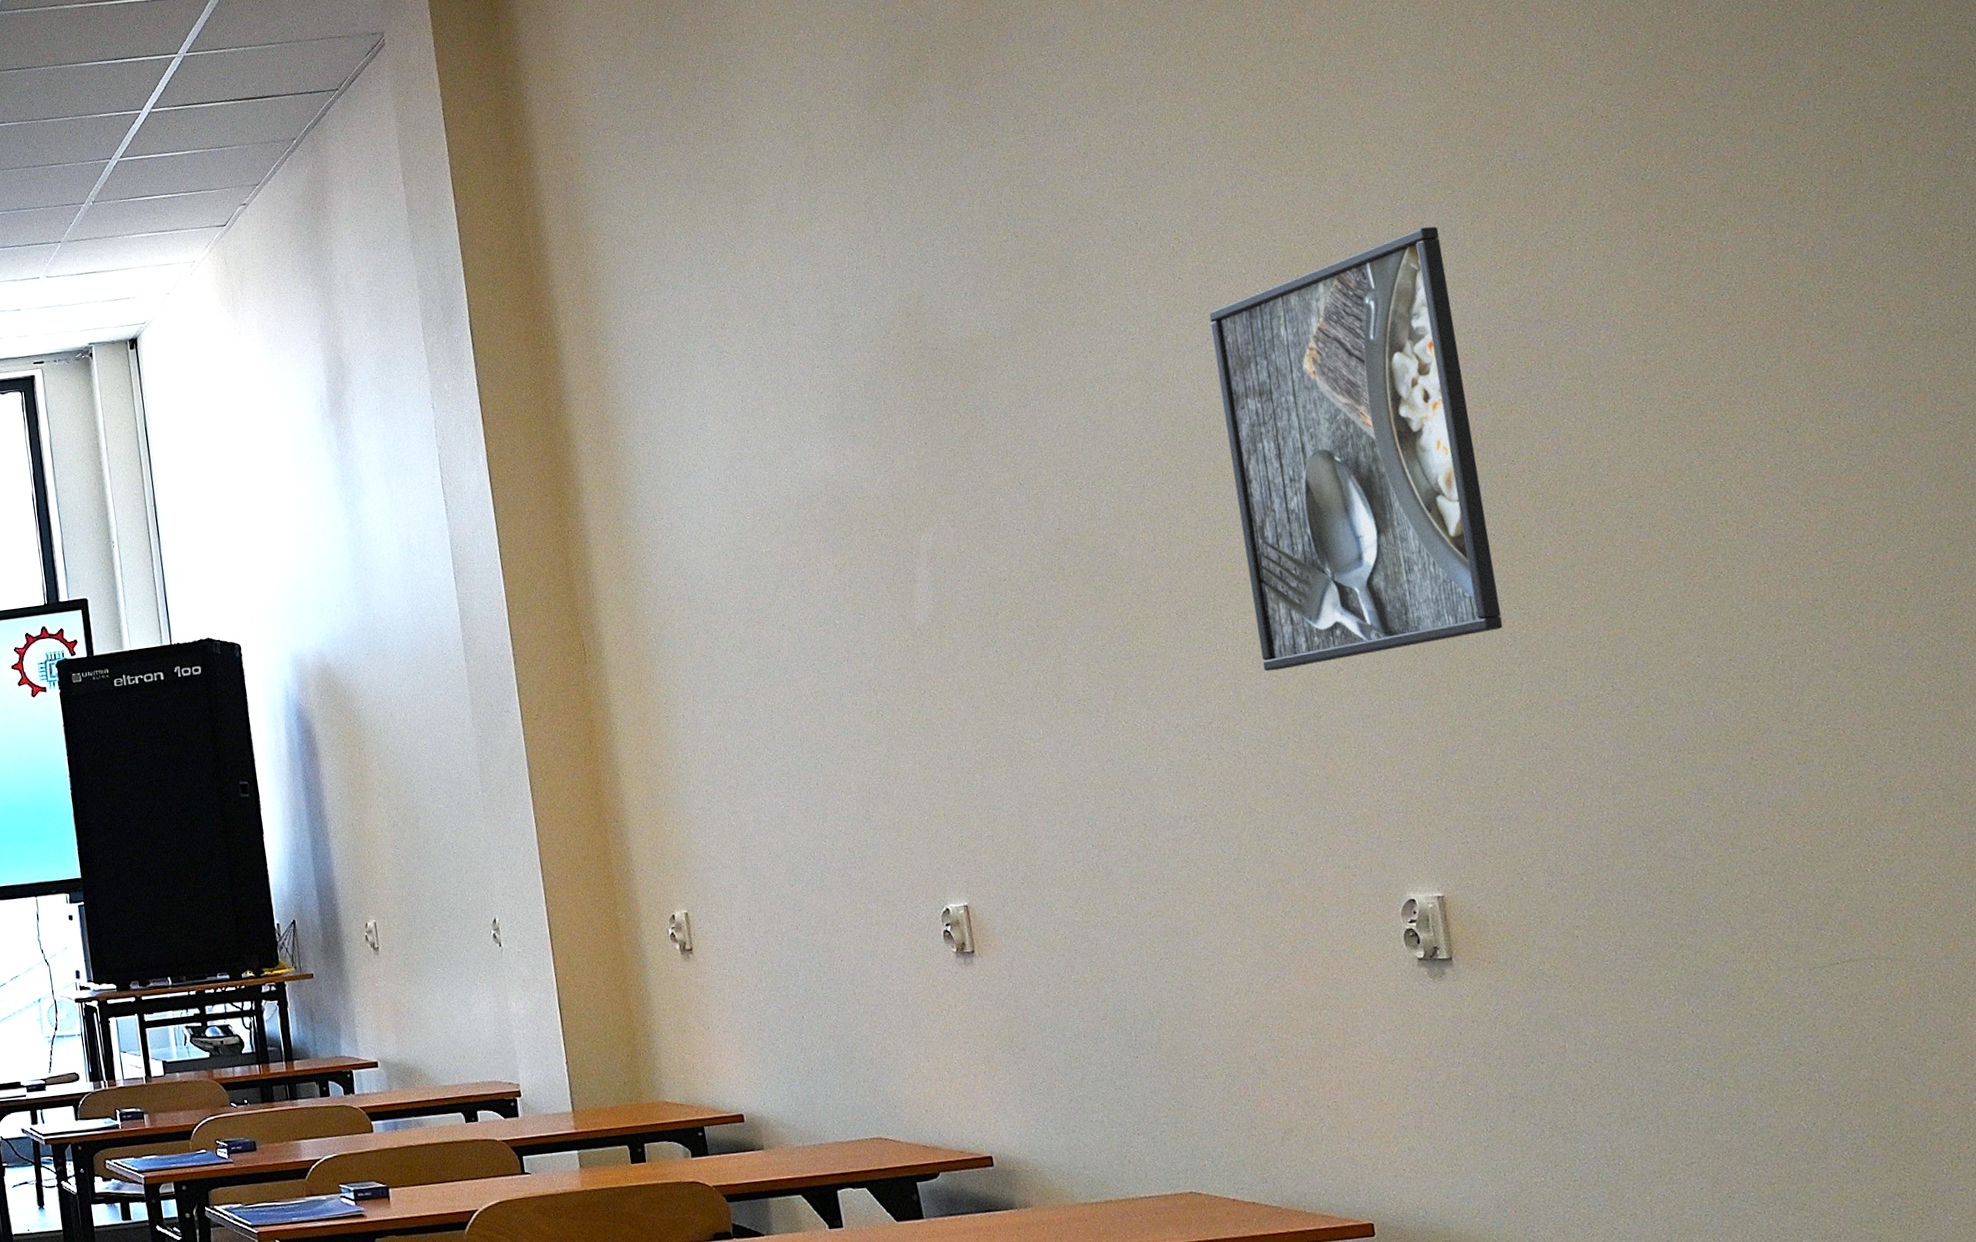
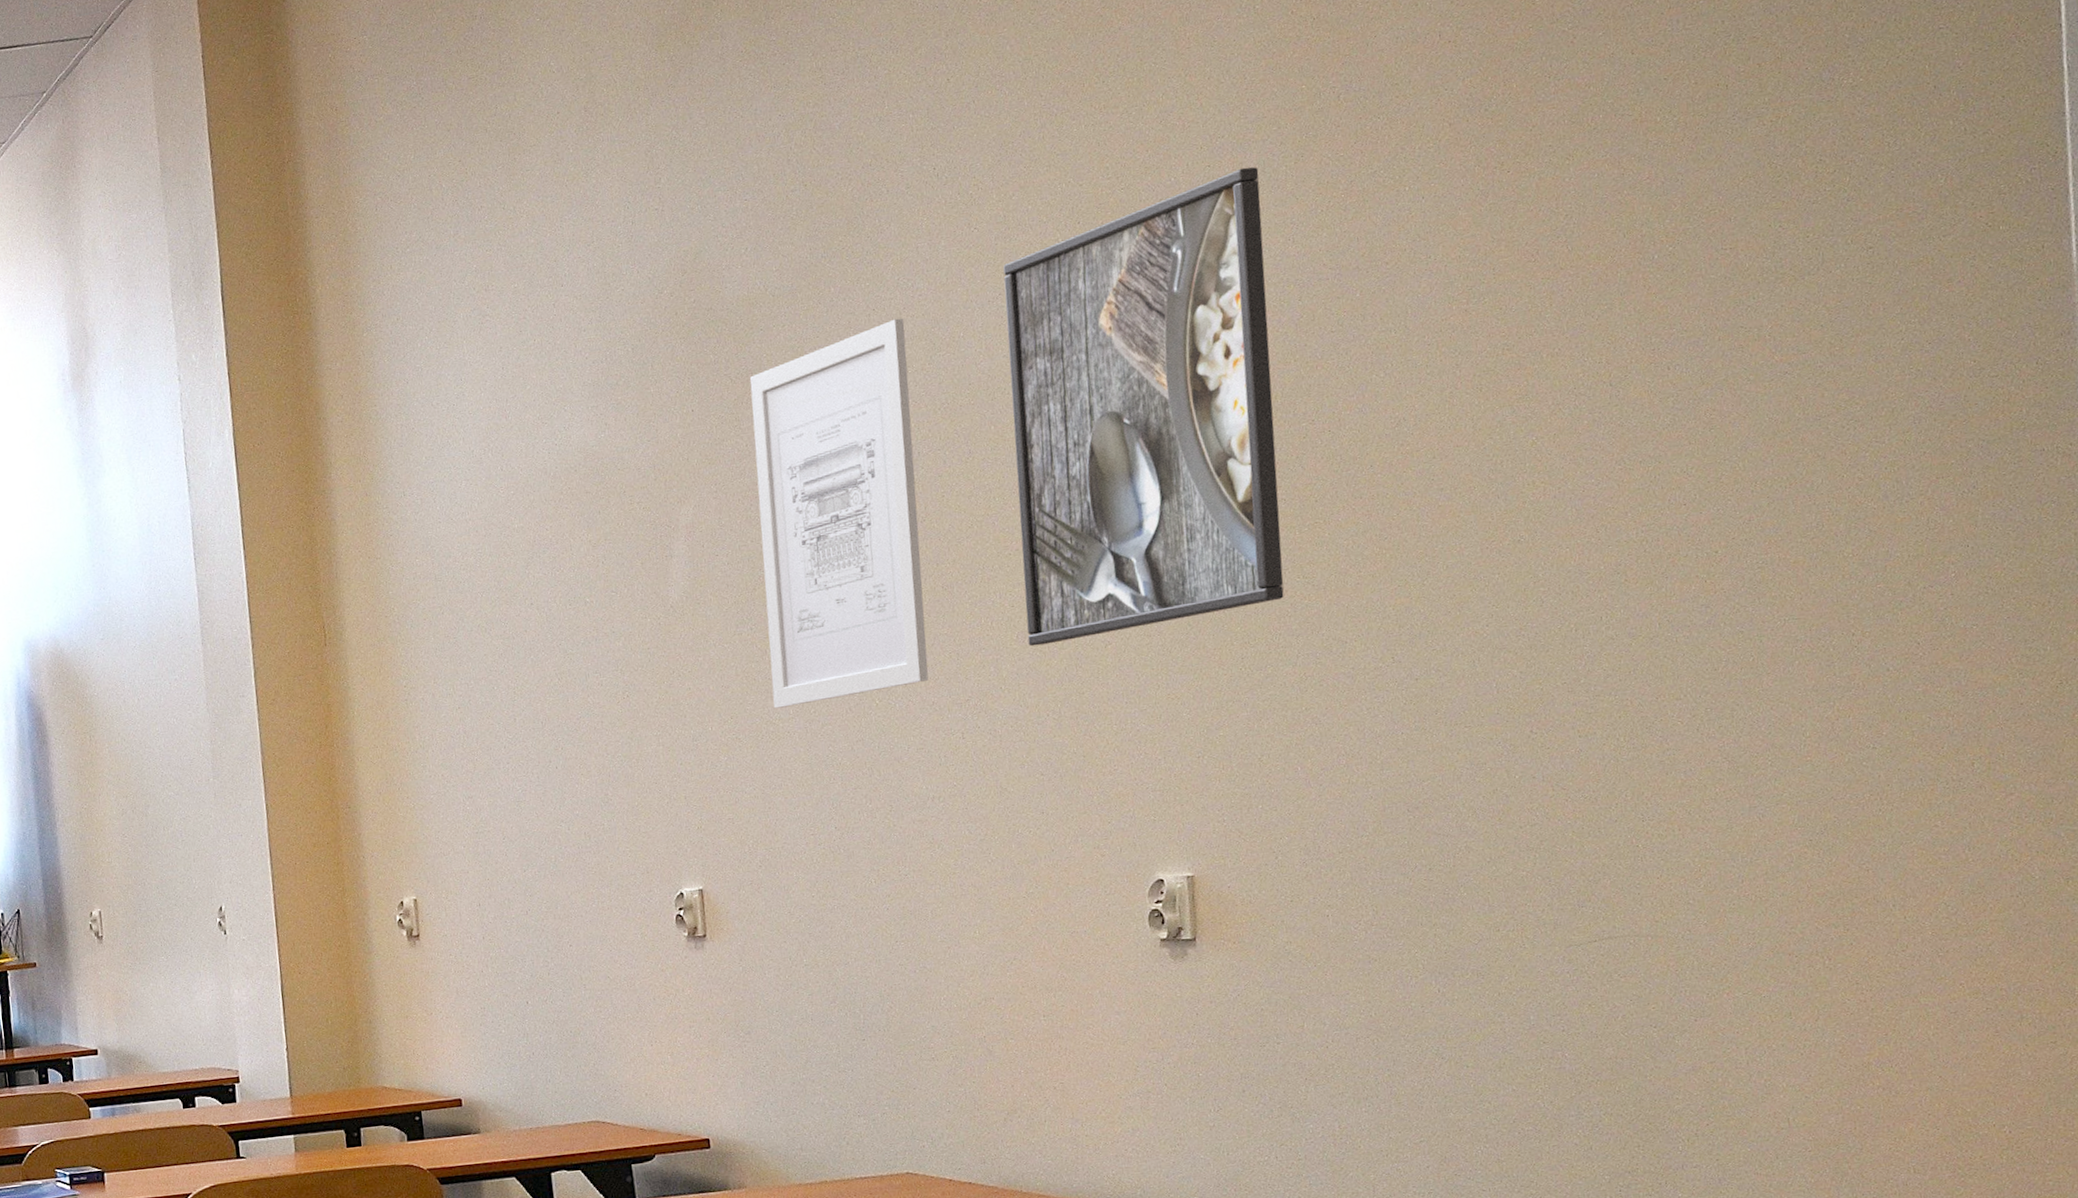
wall art: none [978,359,1171,729] -> present [749,318,929,709]

